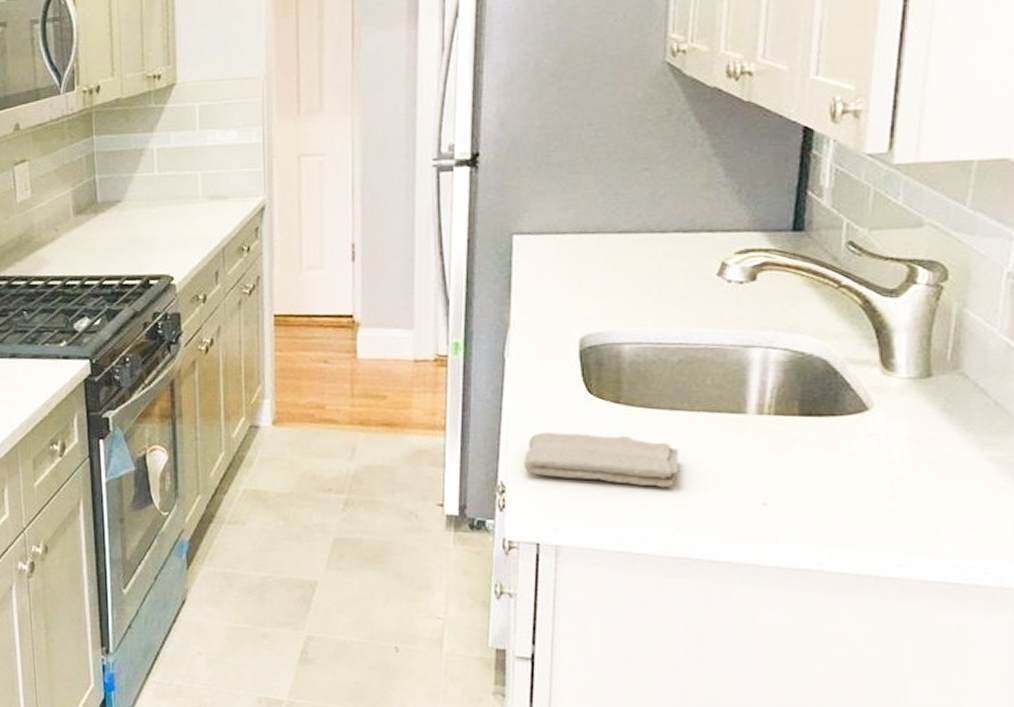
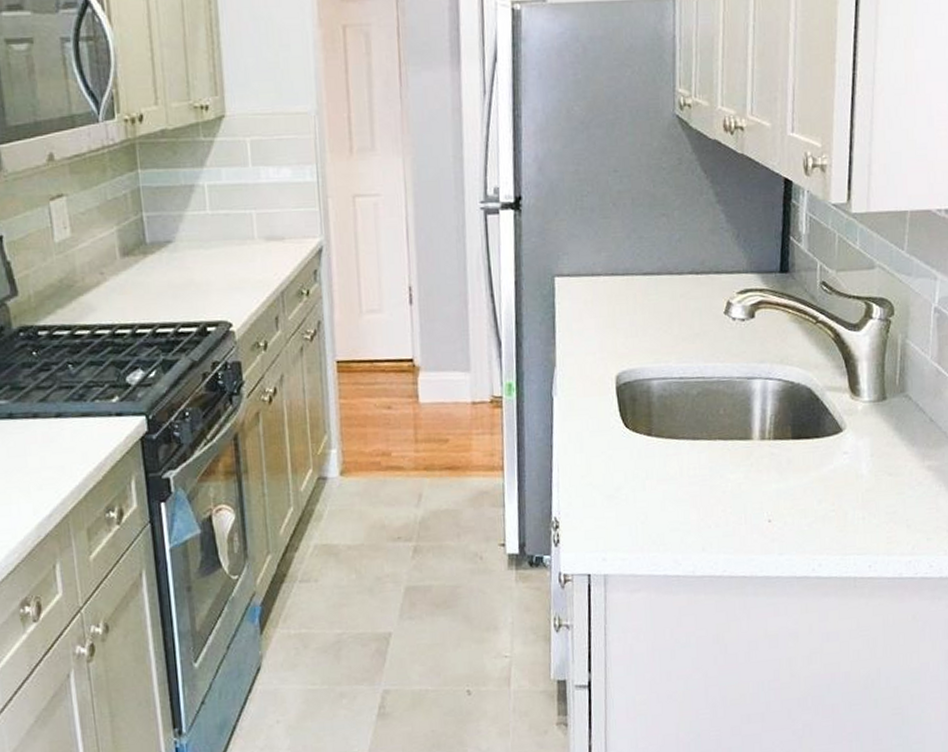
washcloth: present [524,431,681,488] -> none [574,465,704,513]

